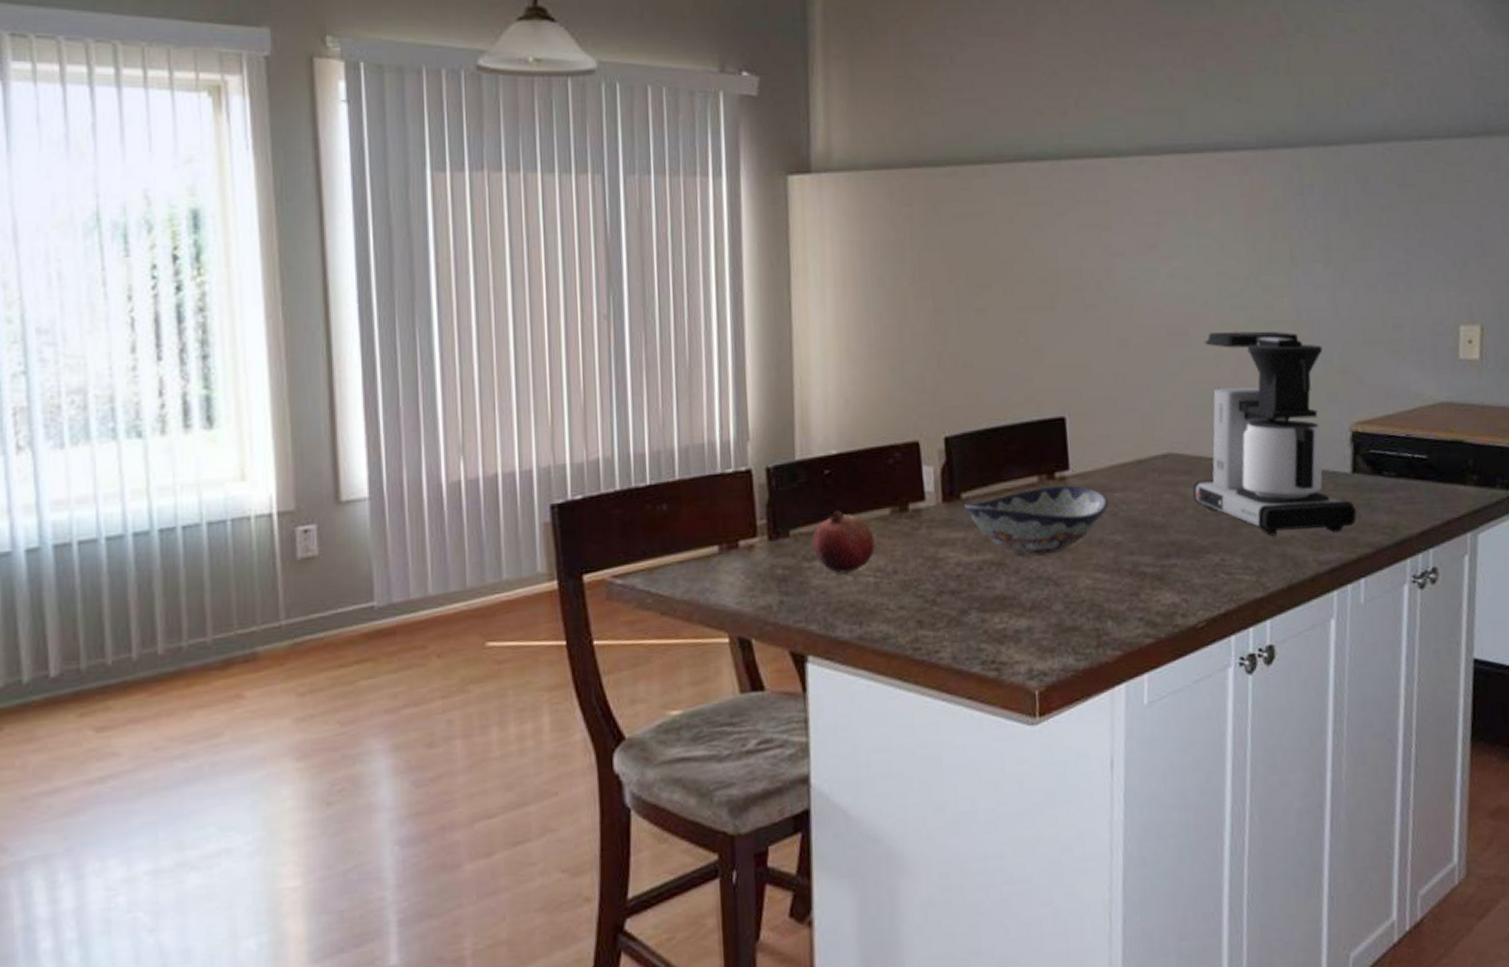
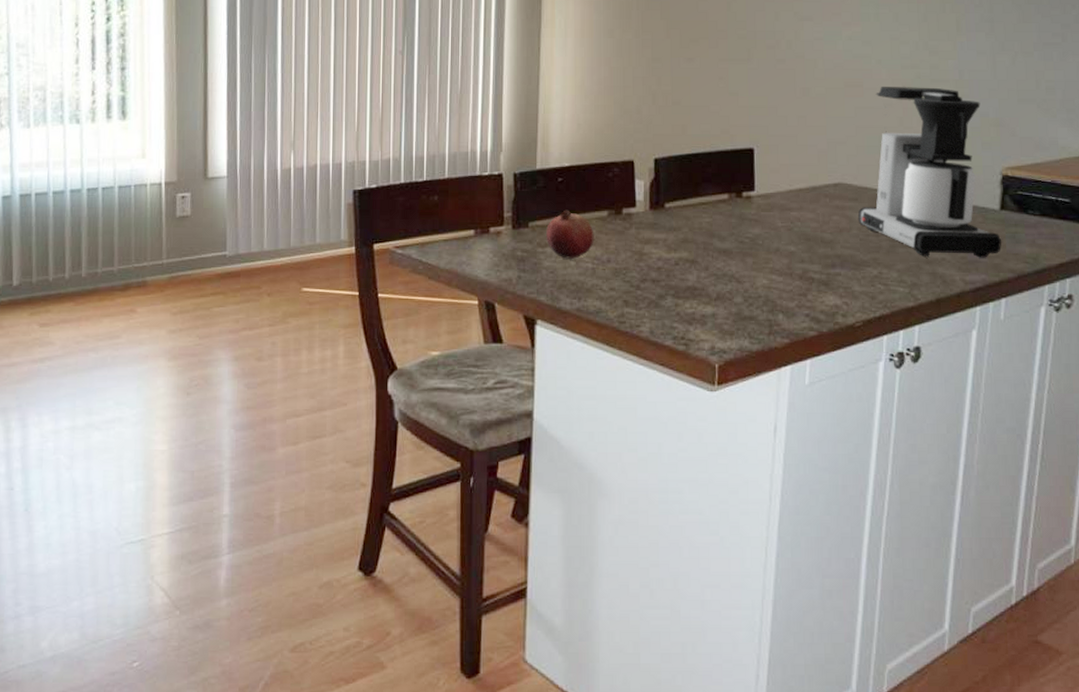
decorative bowl: present [965,485,1109,556] -> none [667,202,786,257]

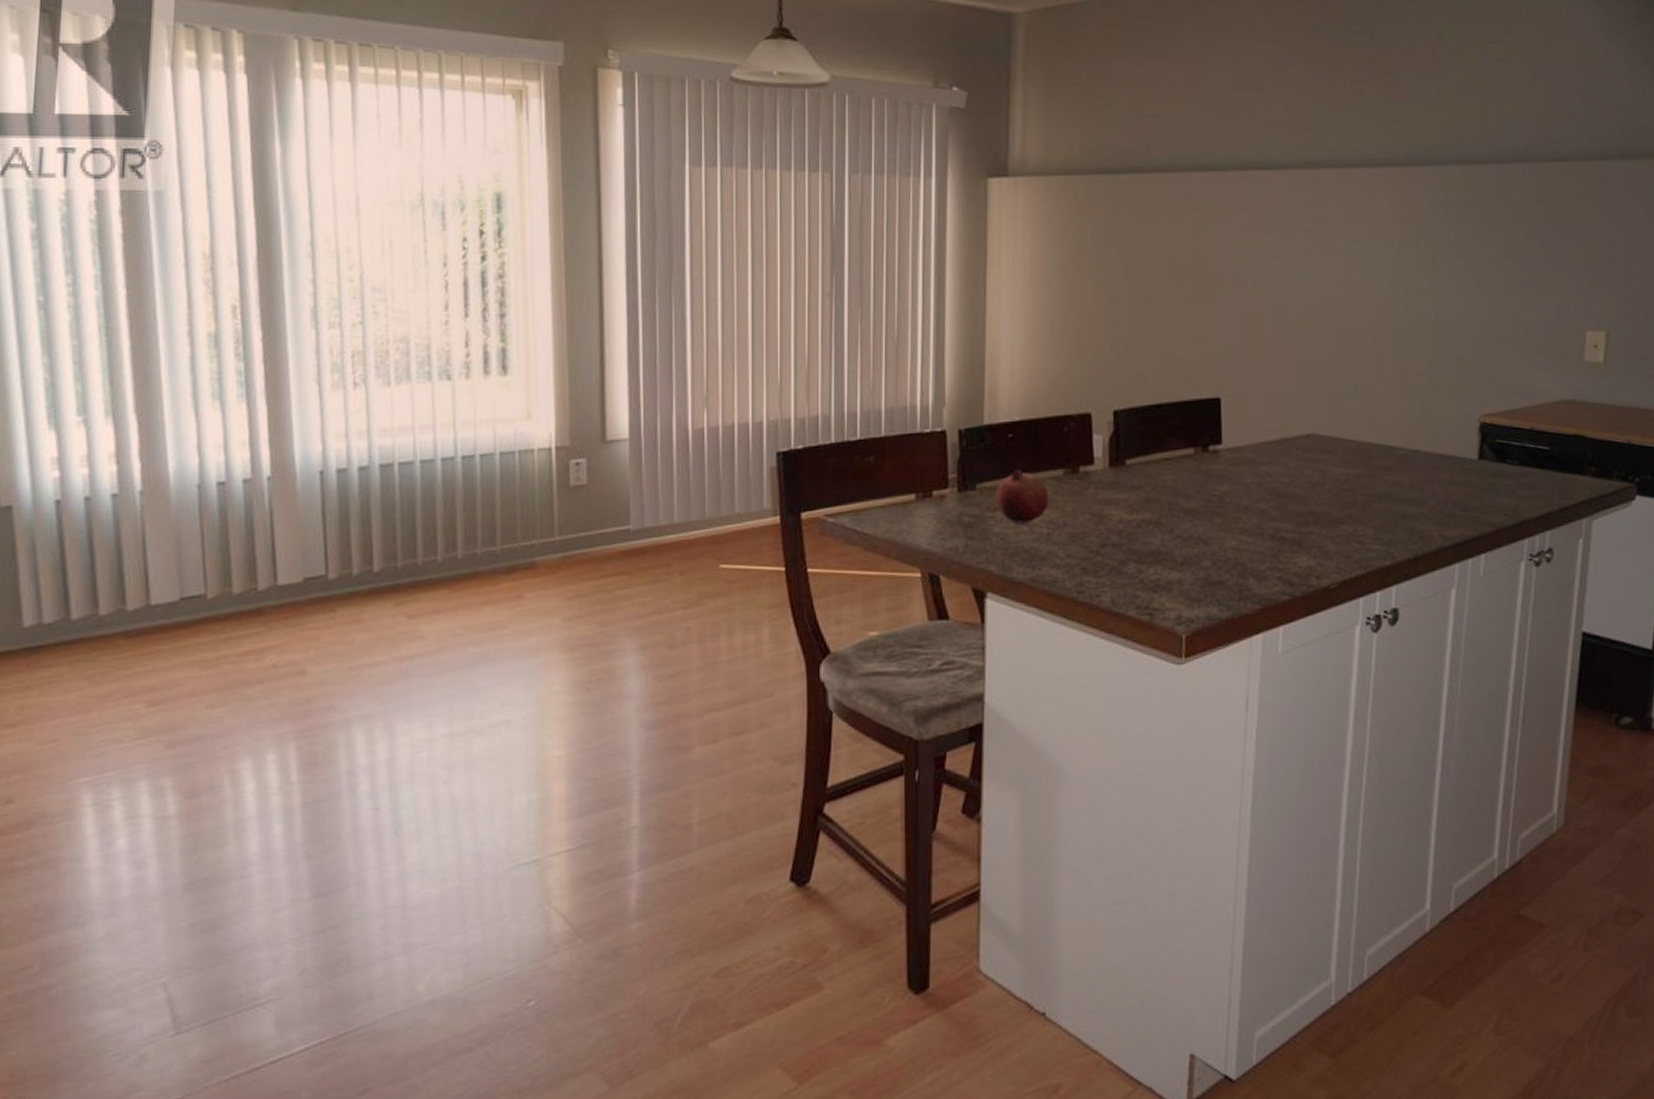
coffee maker: present [857,87,1001,258] -> none [1331,329,1480,512]

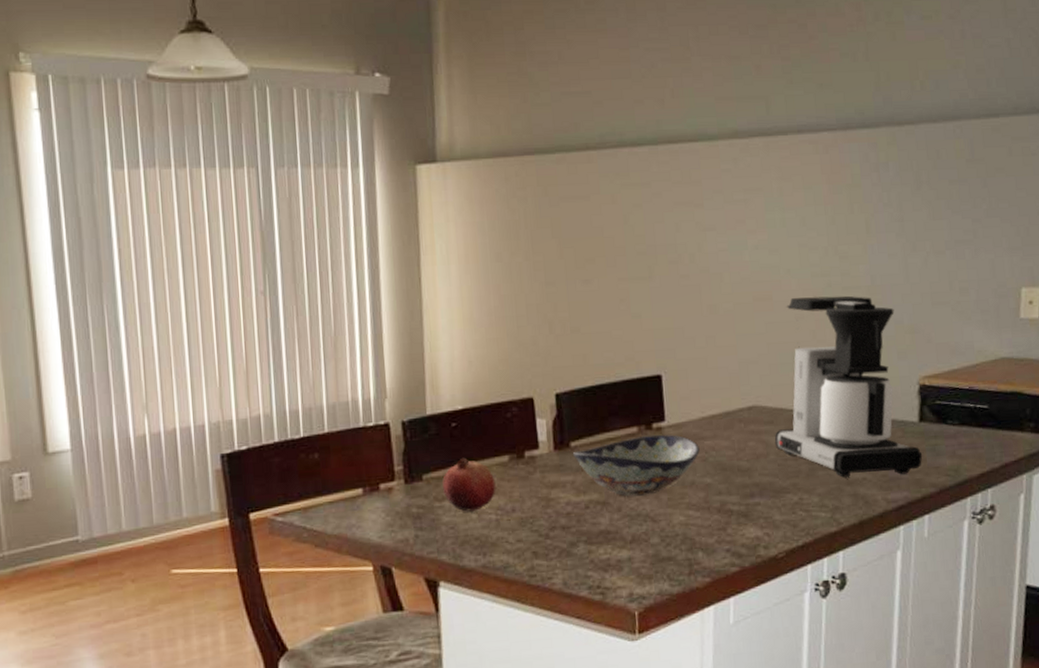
decorative bowl: none [1128,457,1256,518] -> present [573,434,700,497]
coffee maker: none [1331,329,1480,512] -> present [774,295,922,478]

